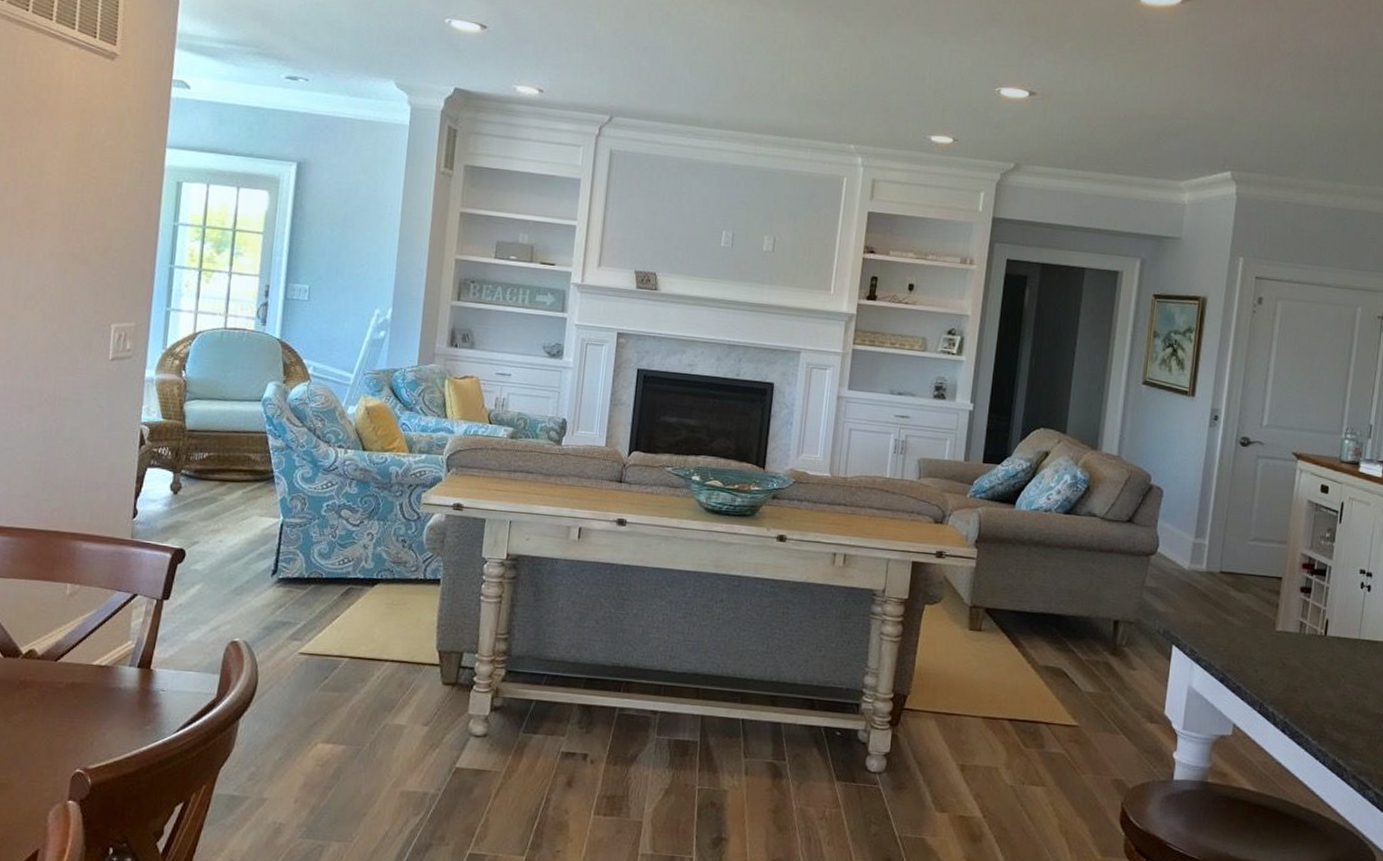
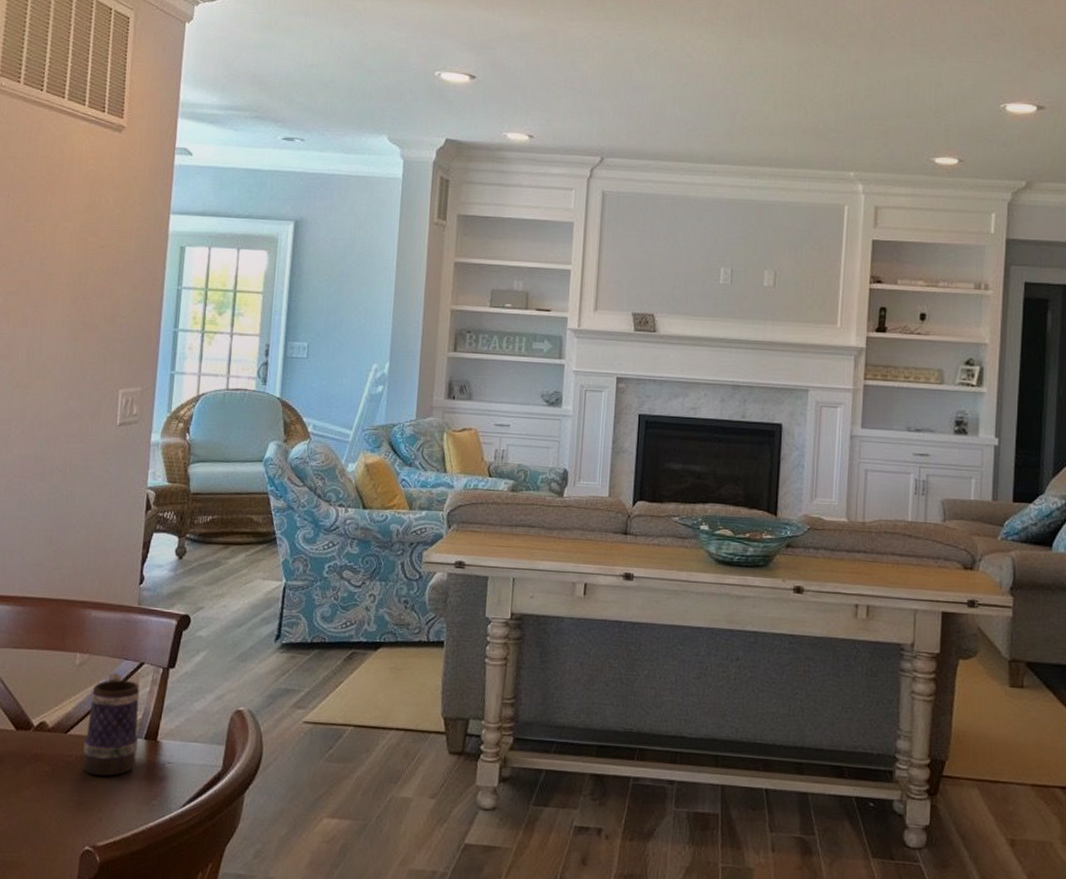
mug: none [74,603,133,703] -> present [83,673,140,776]

